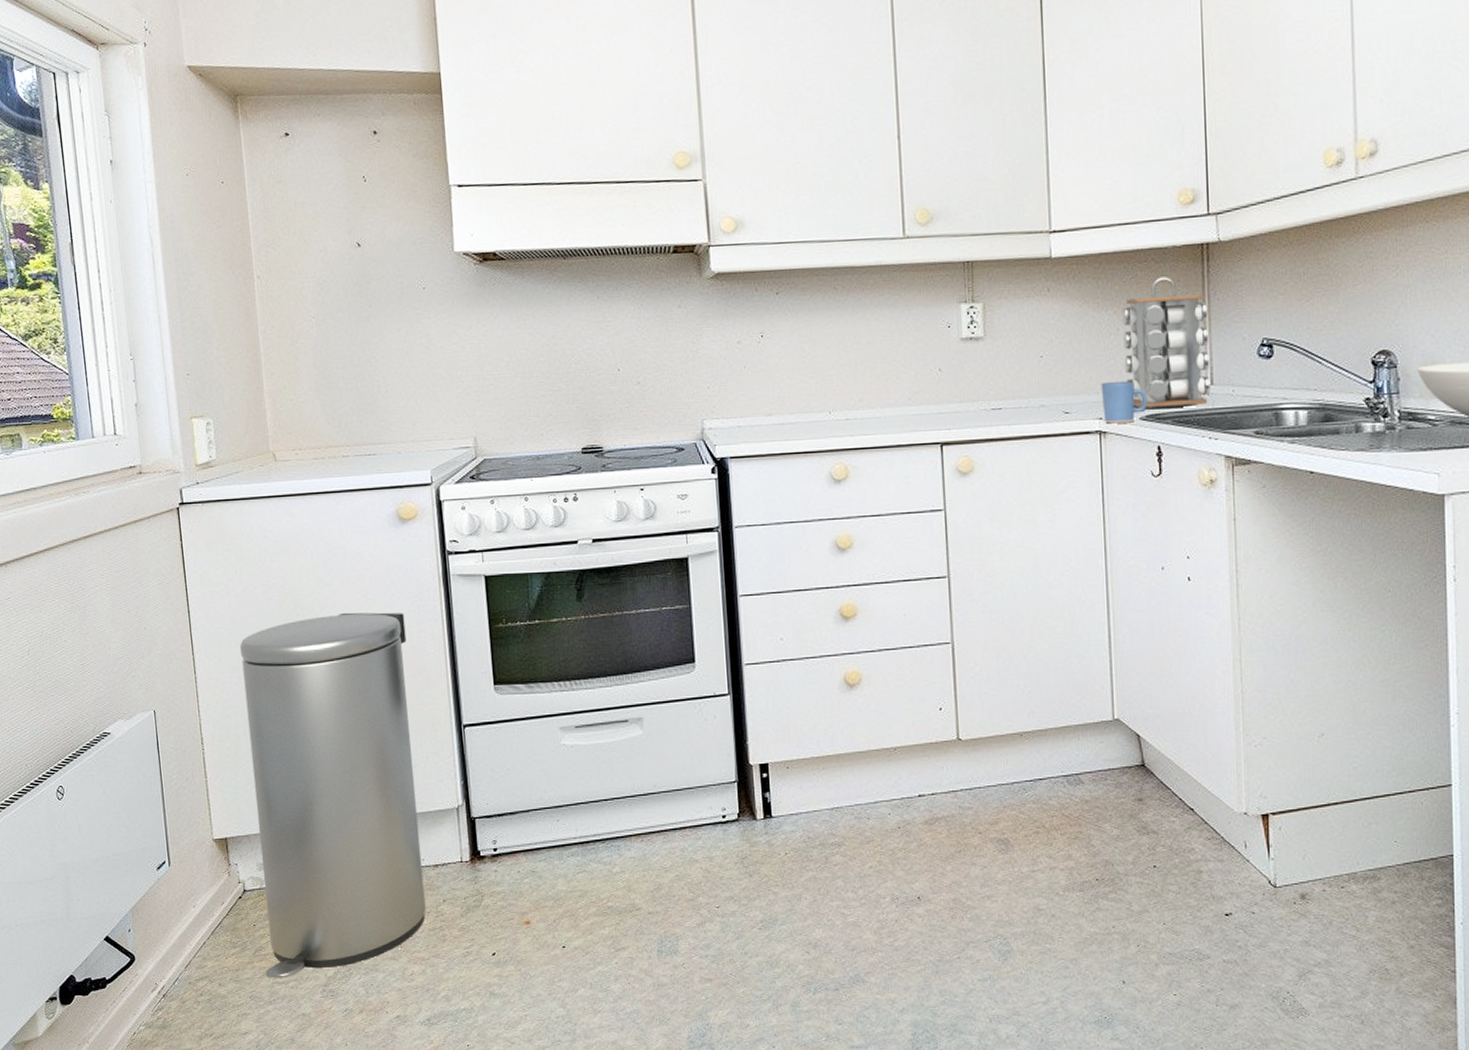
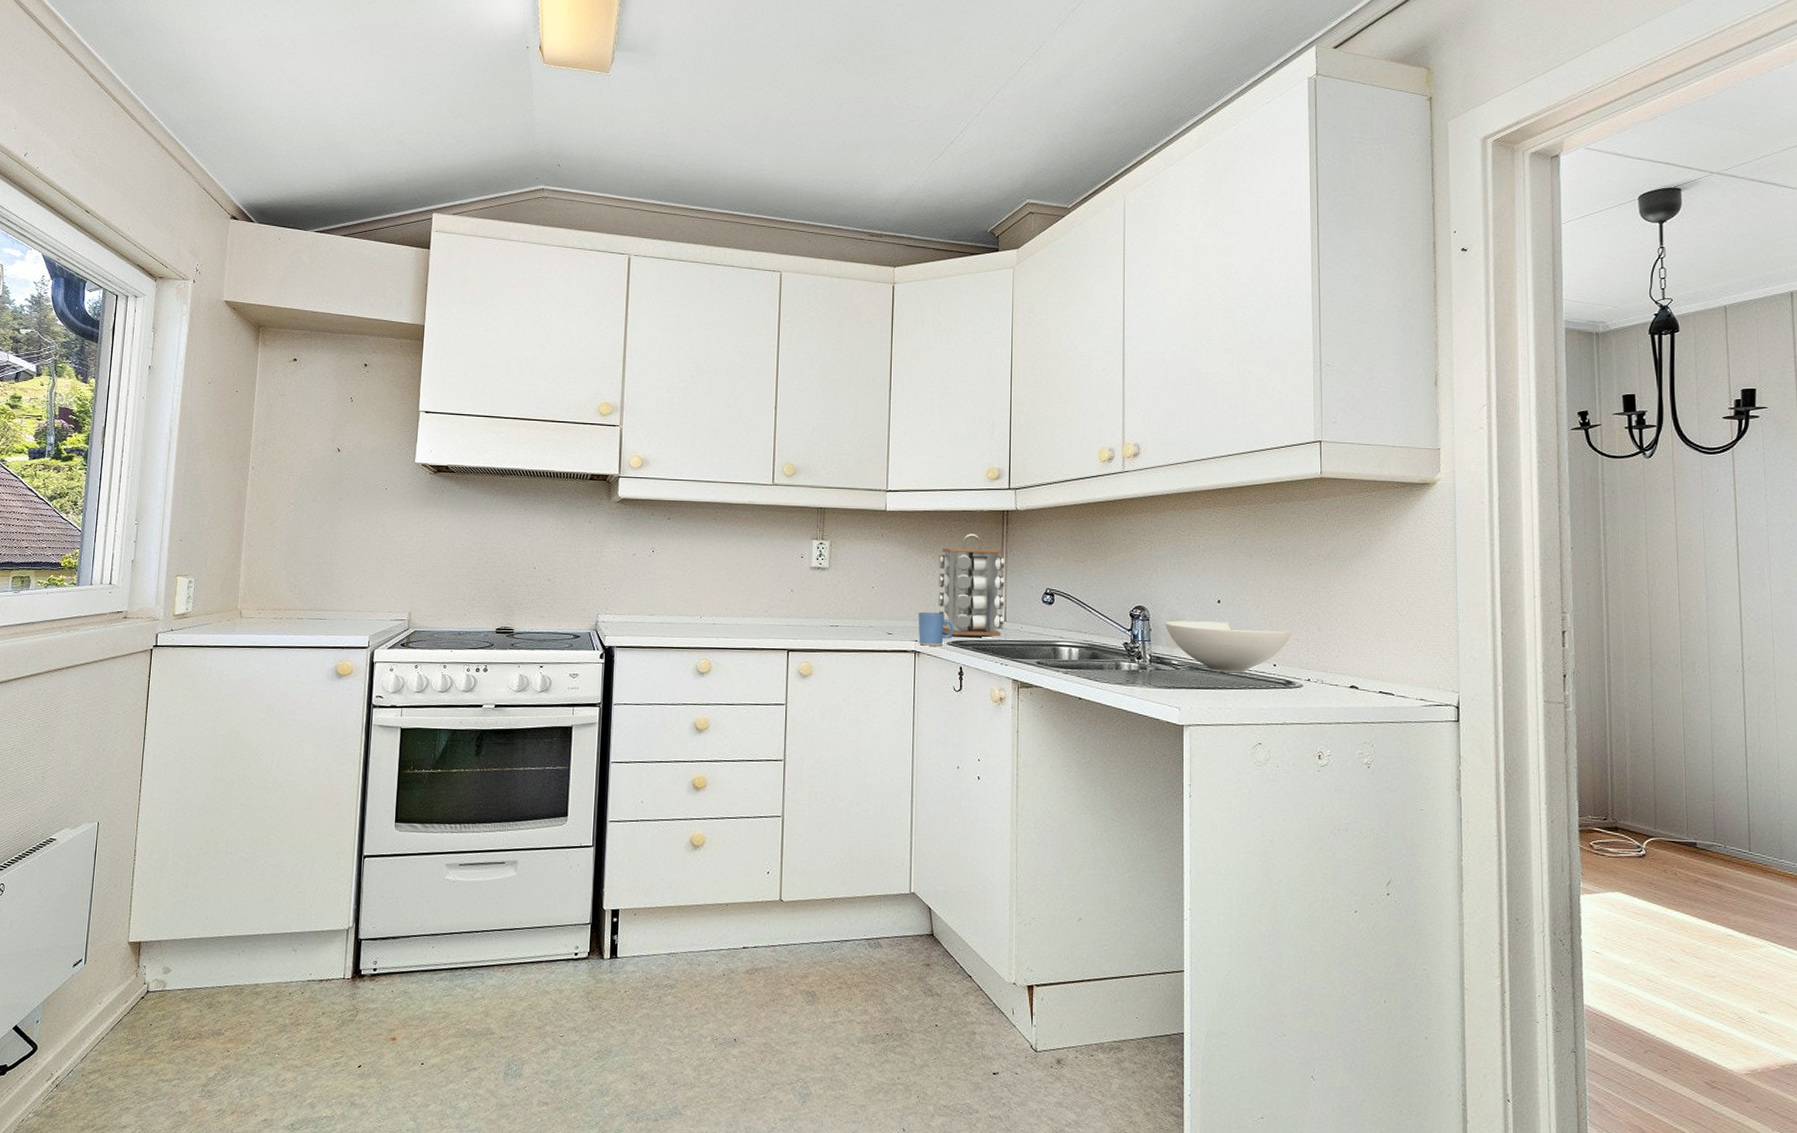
pedal bin: present [239,612,426,978] -> none [152,749,328,1077]

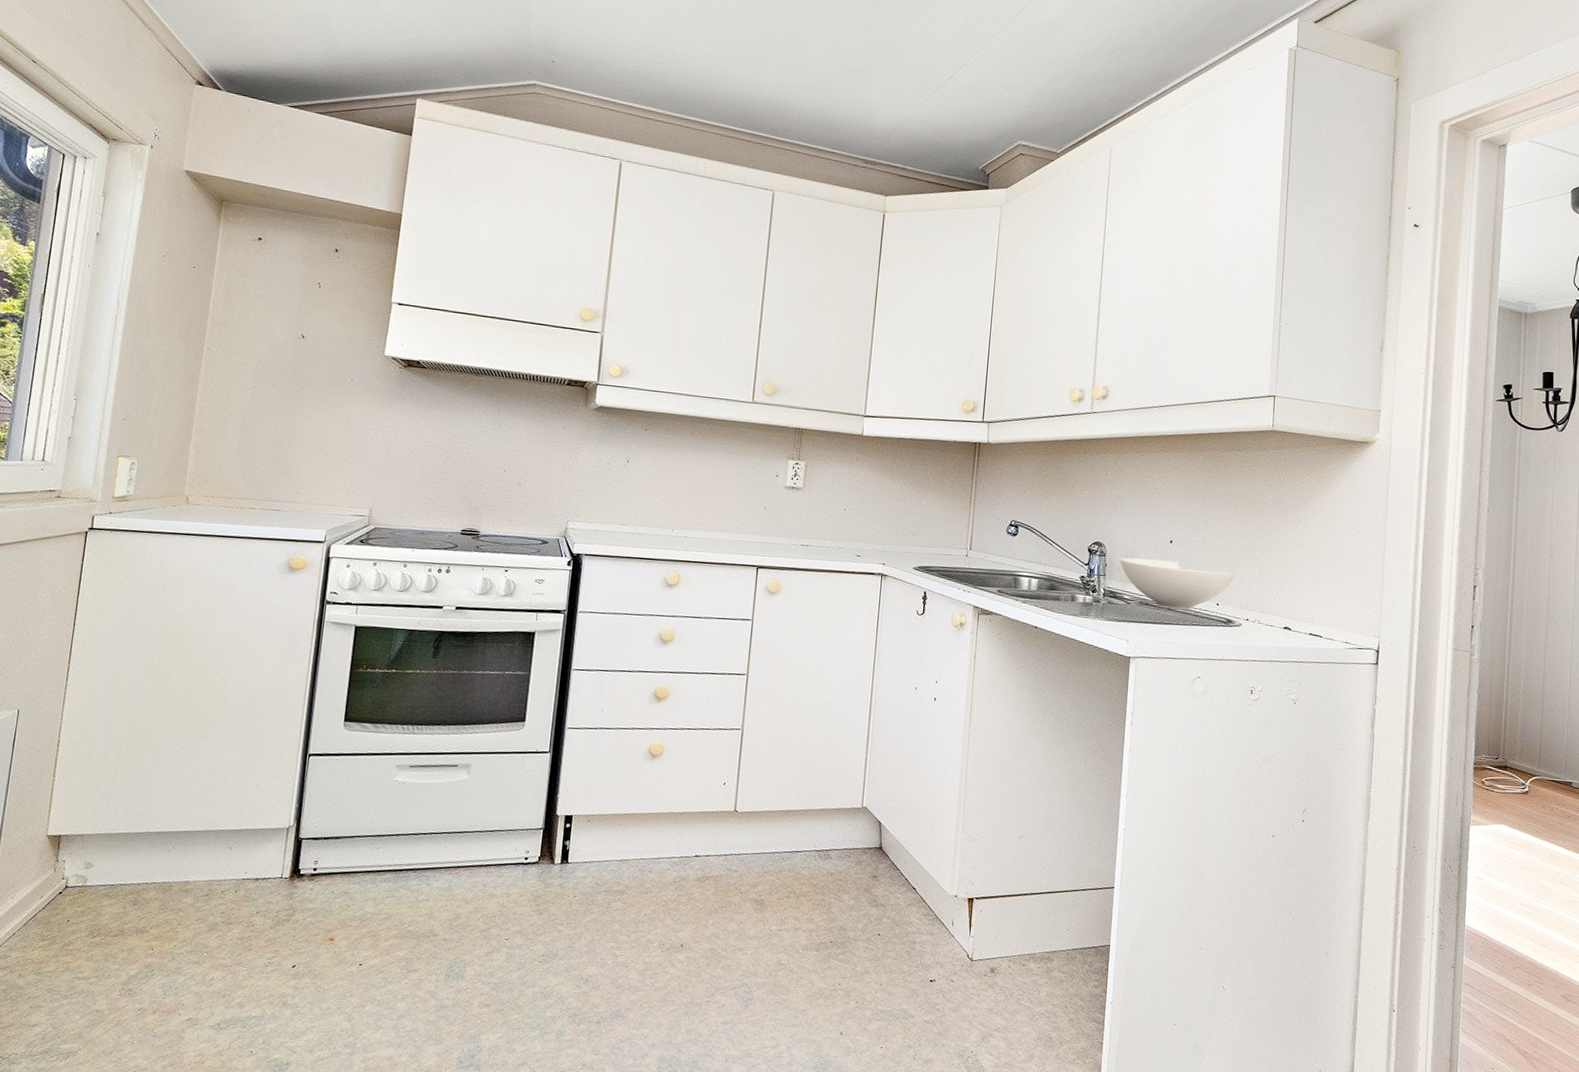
mug: present [918,611,954,646] -> none [886,536,921,571]
spice rack: present [937,533,1005,638] -> none [906,463,974,565]

